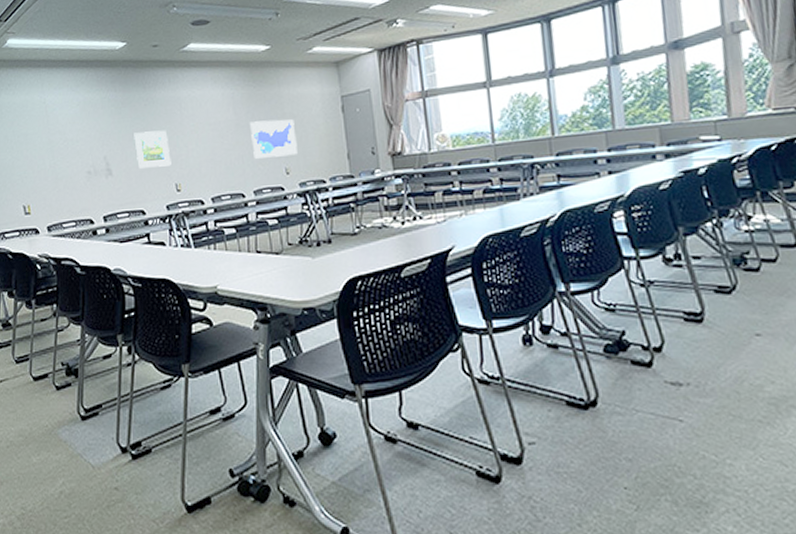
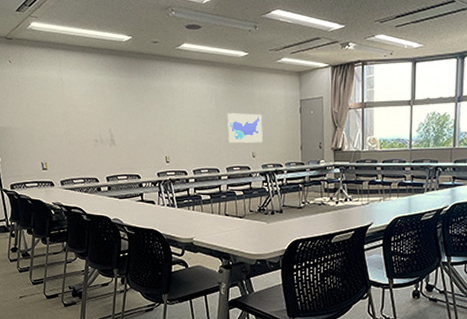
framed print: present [134,130,171,169] -> none [134,112,163,142]

